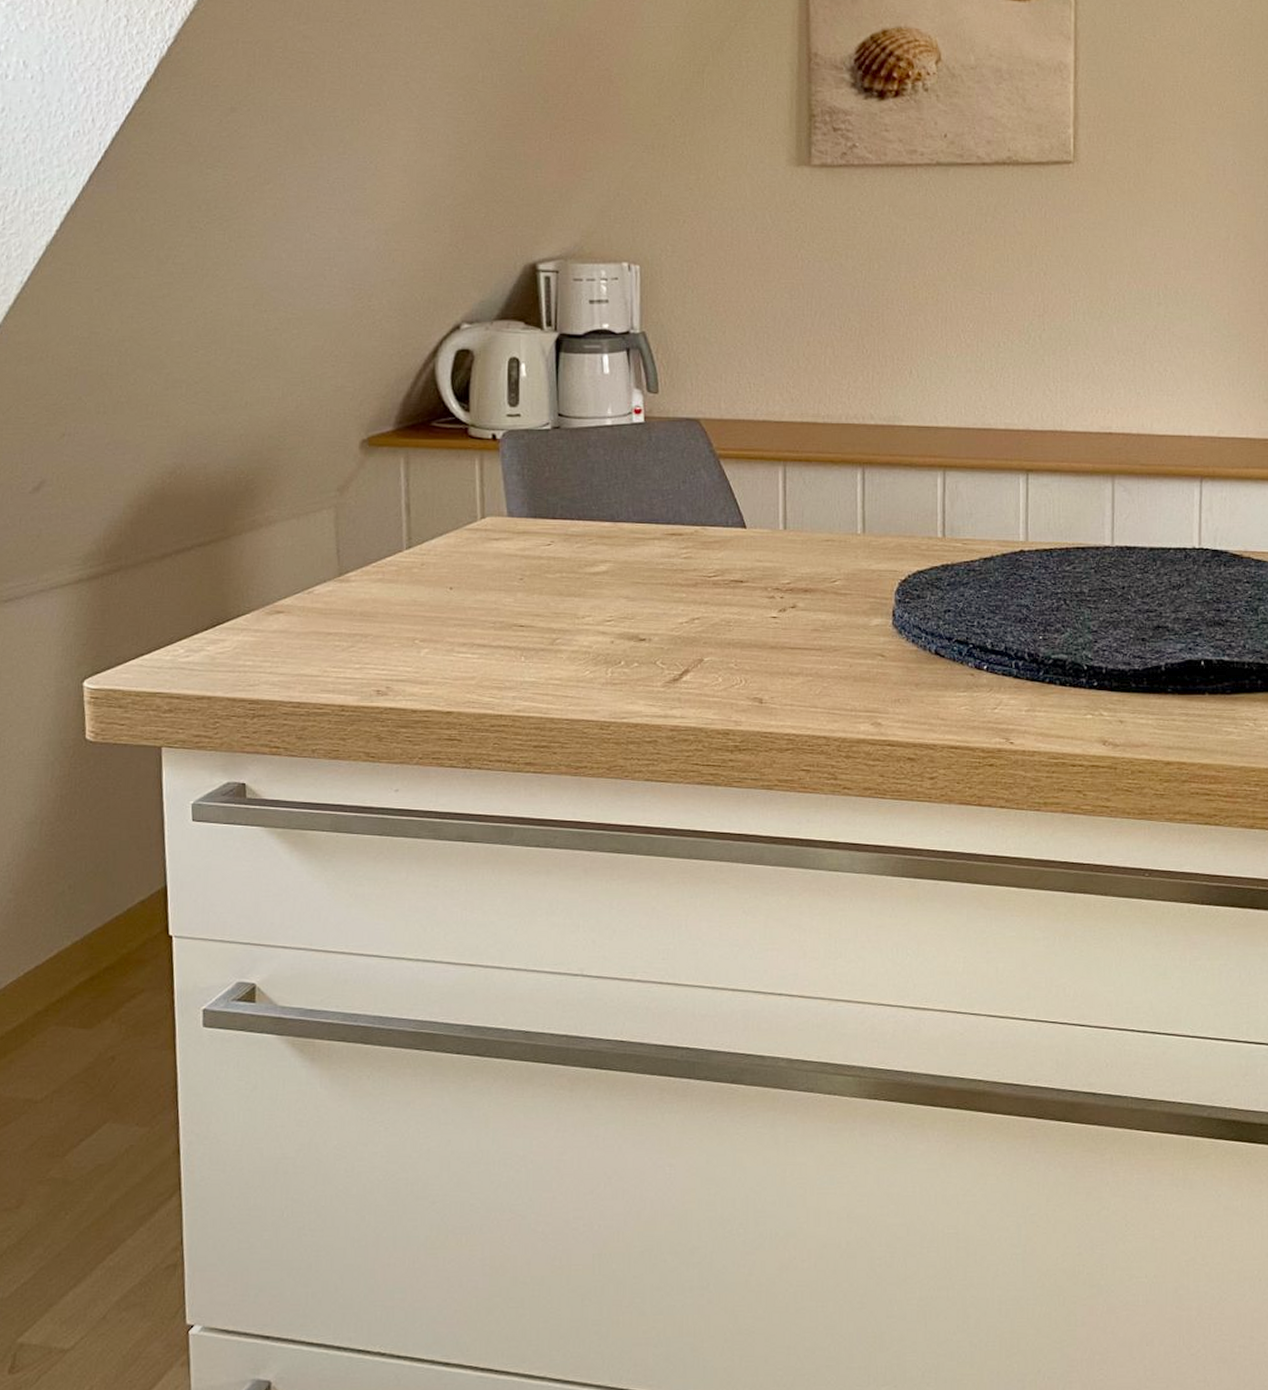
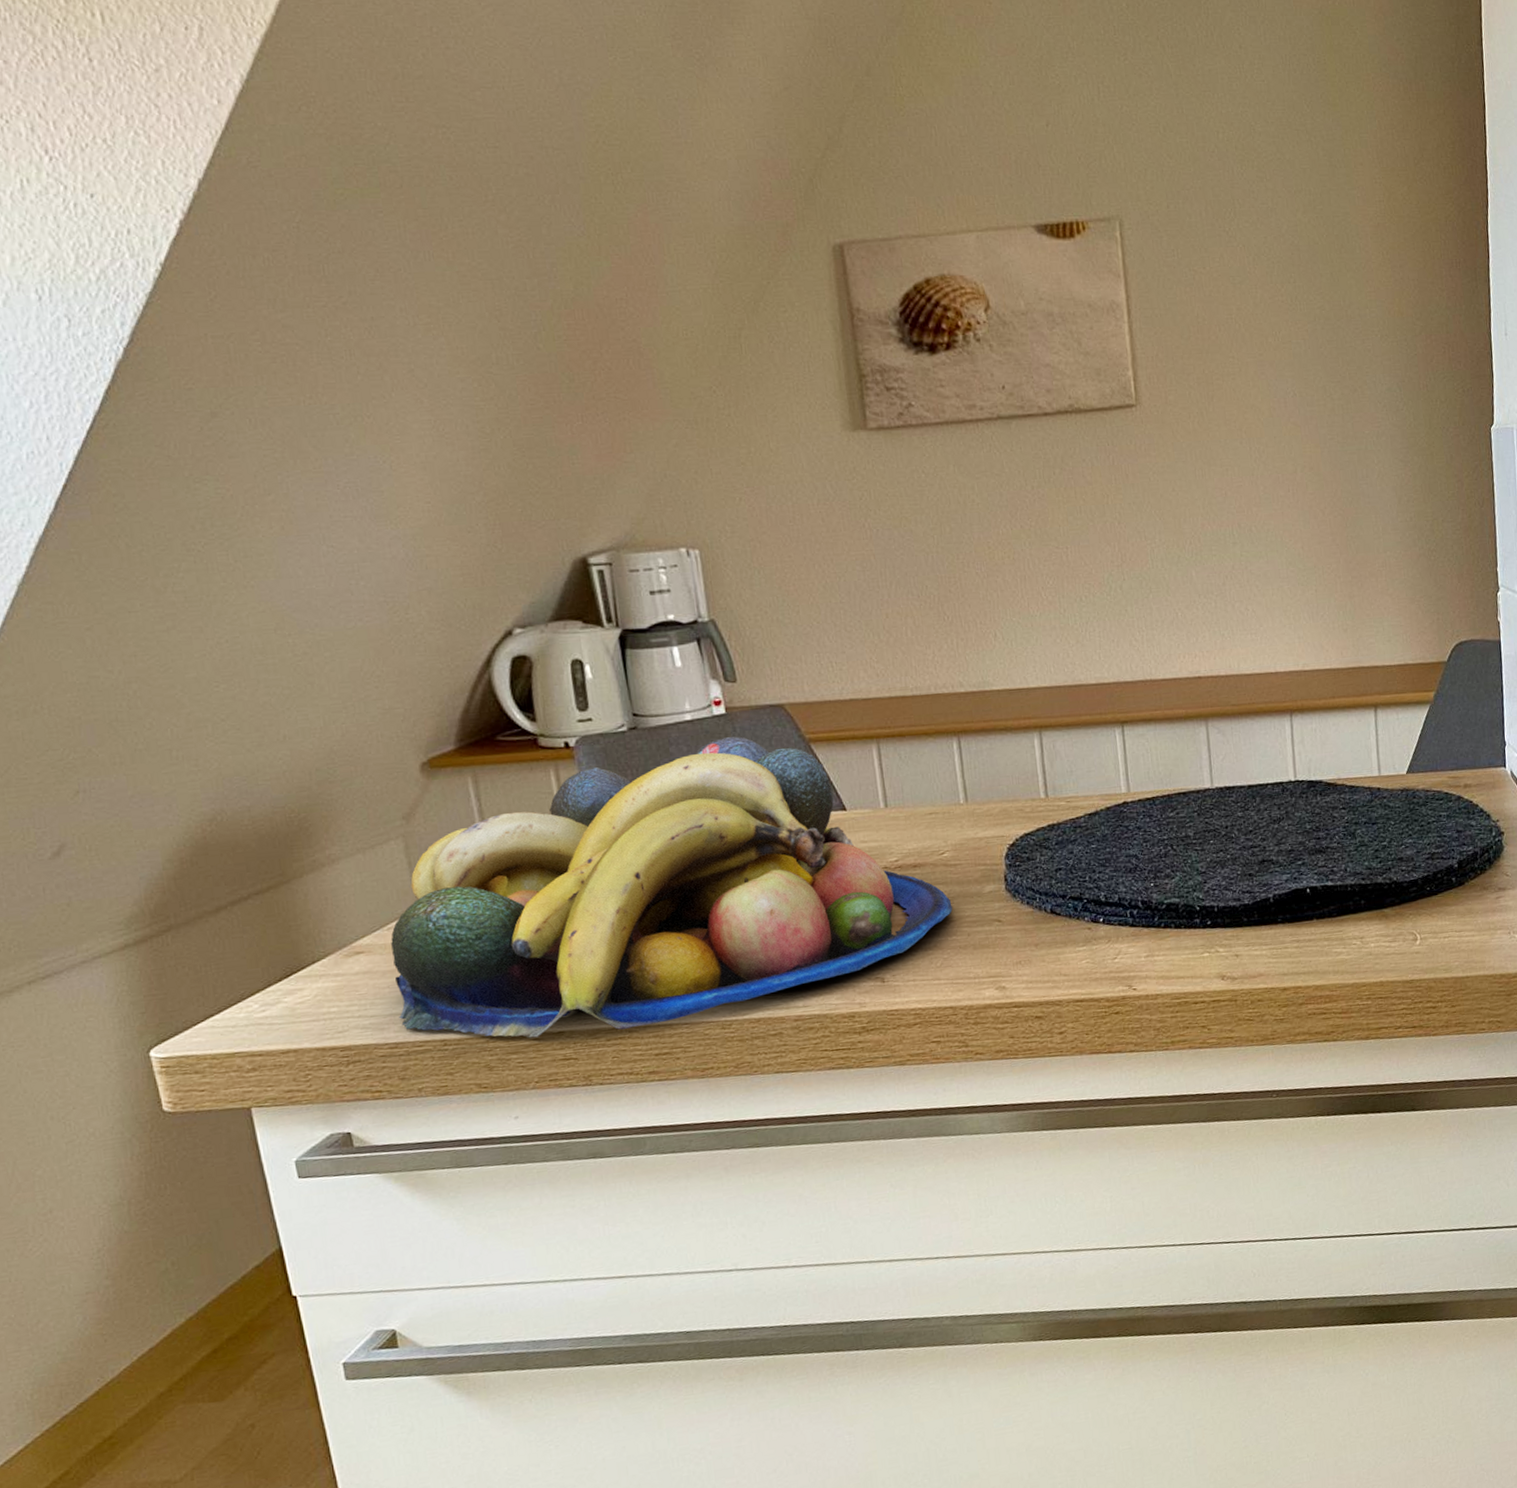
fruit bowl: none [305,445,838,717] -> present [391,736,953,1038]

